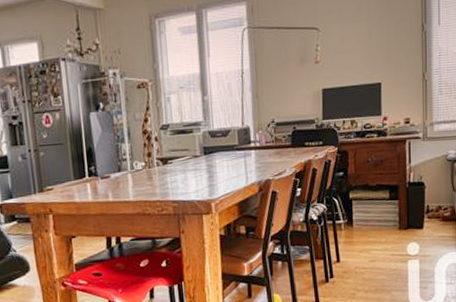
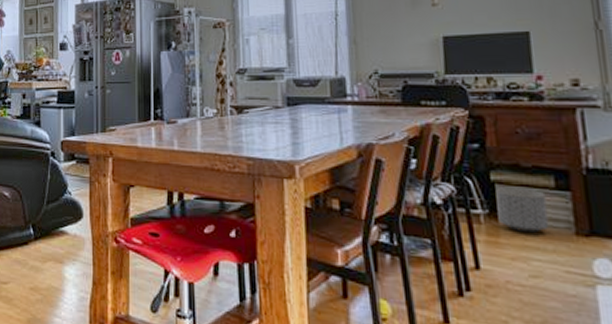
planter: none [352,201,384,232] -> present [495,187,550,233]

